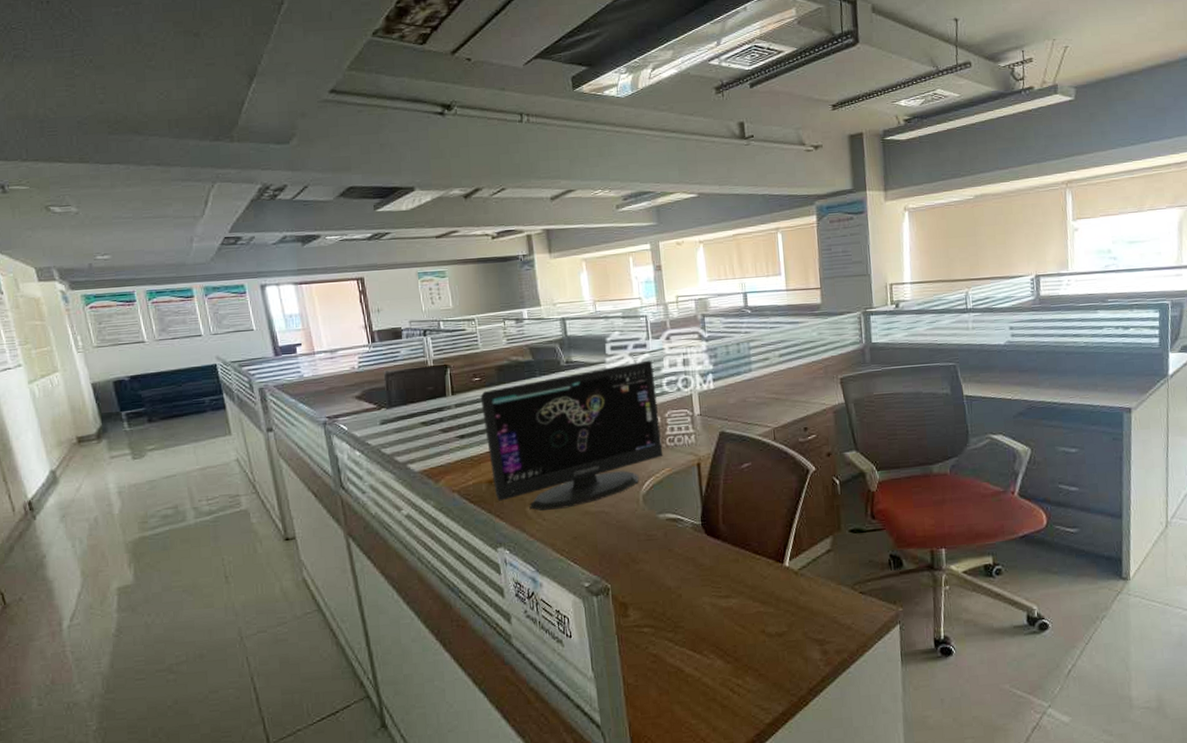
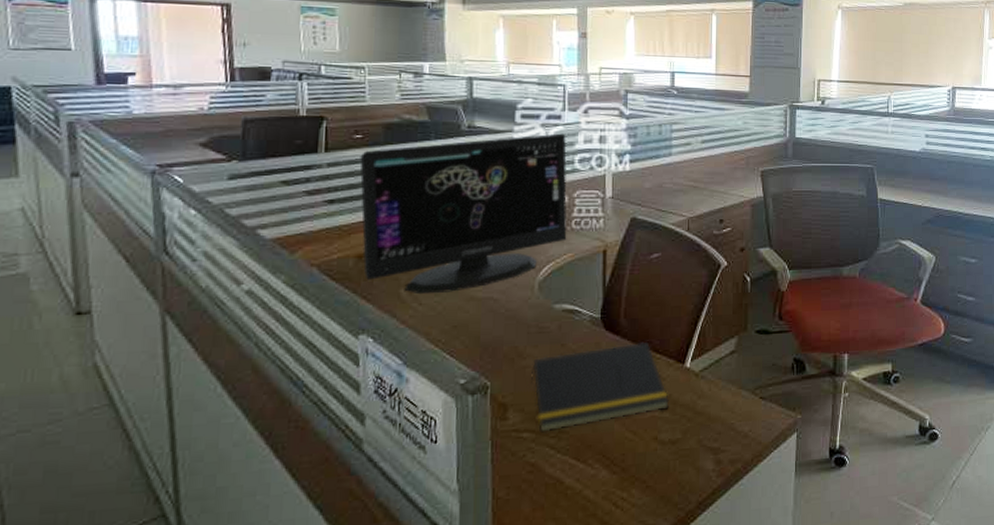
notepad: none [644,544,773,628] -> present [531,341,669,433]

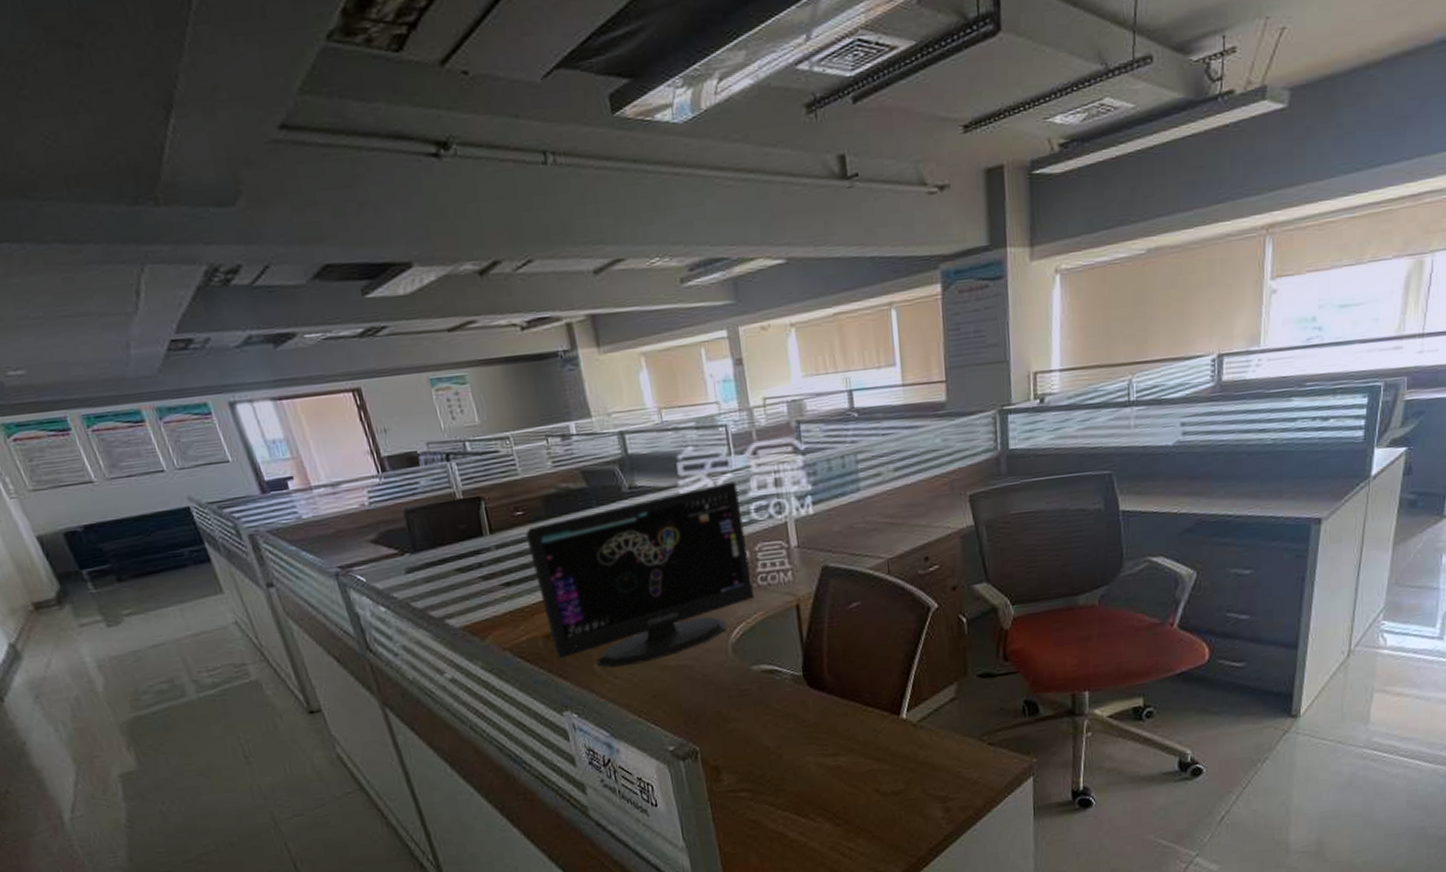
notepad: present [531,341,669,433] -> none [738,696,888,791]

